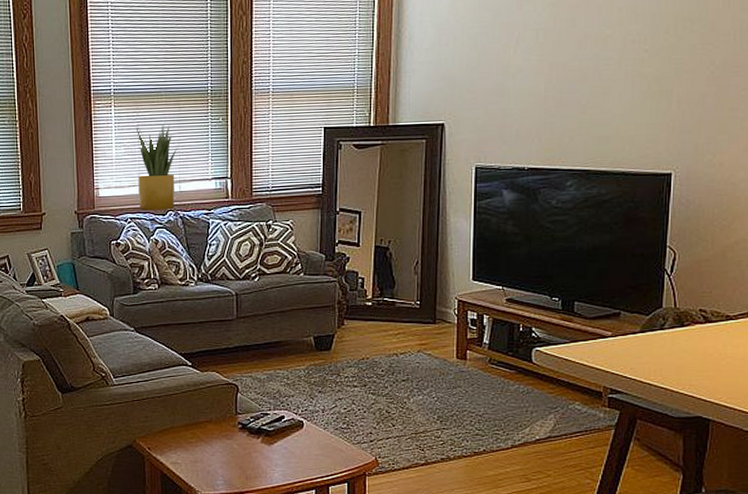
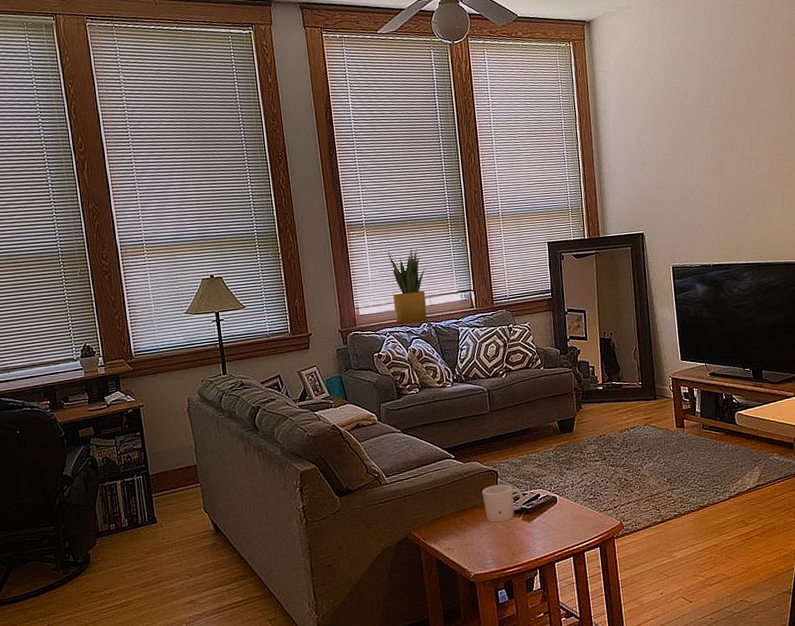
mug: none [218,400,266,442] -> present [482,484,524,523]

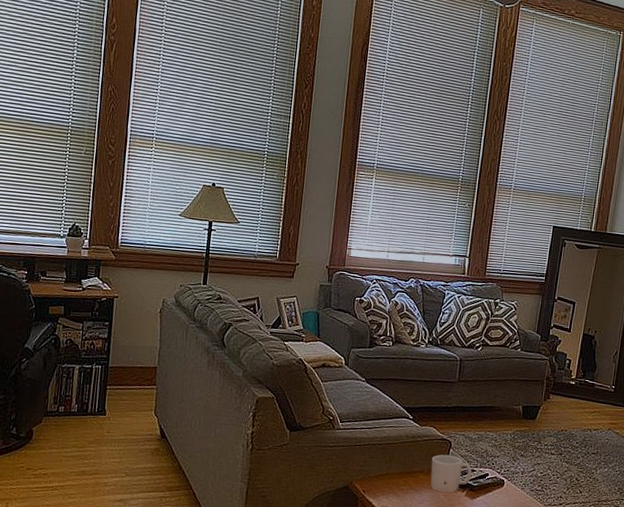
planter: present [387,248,427,325] -> none [385,199,427,278]

